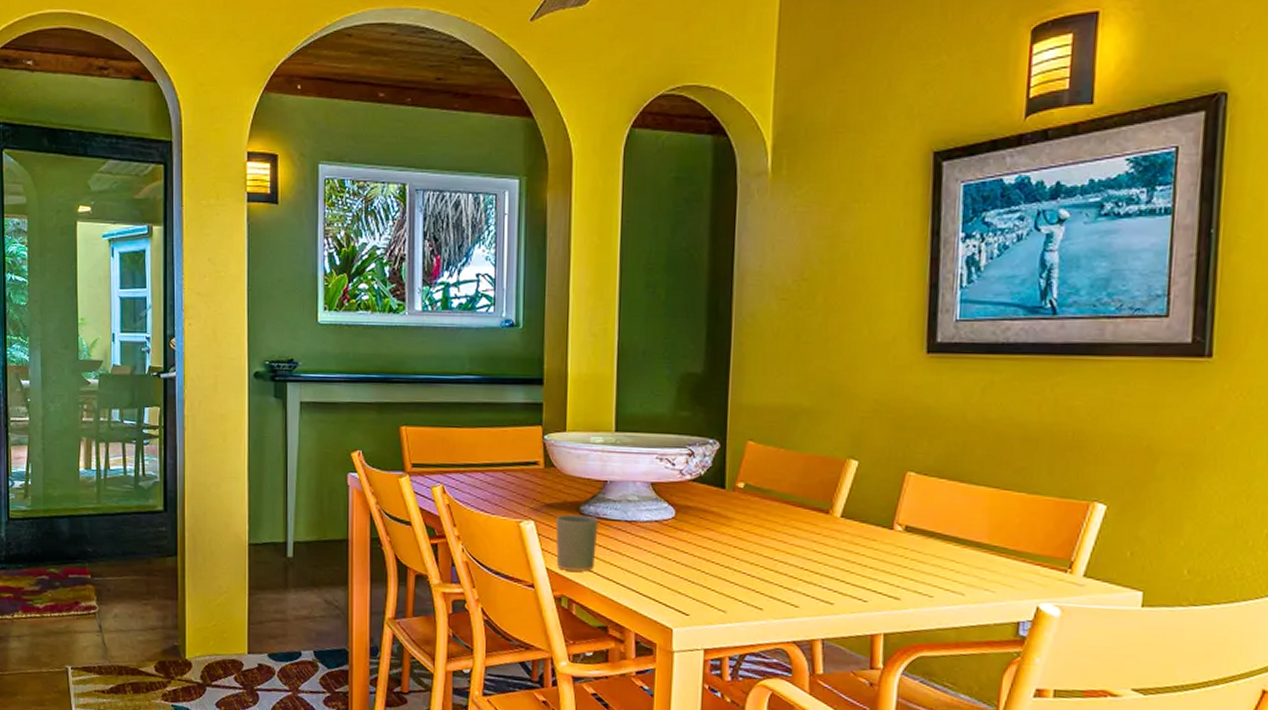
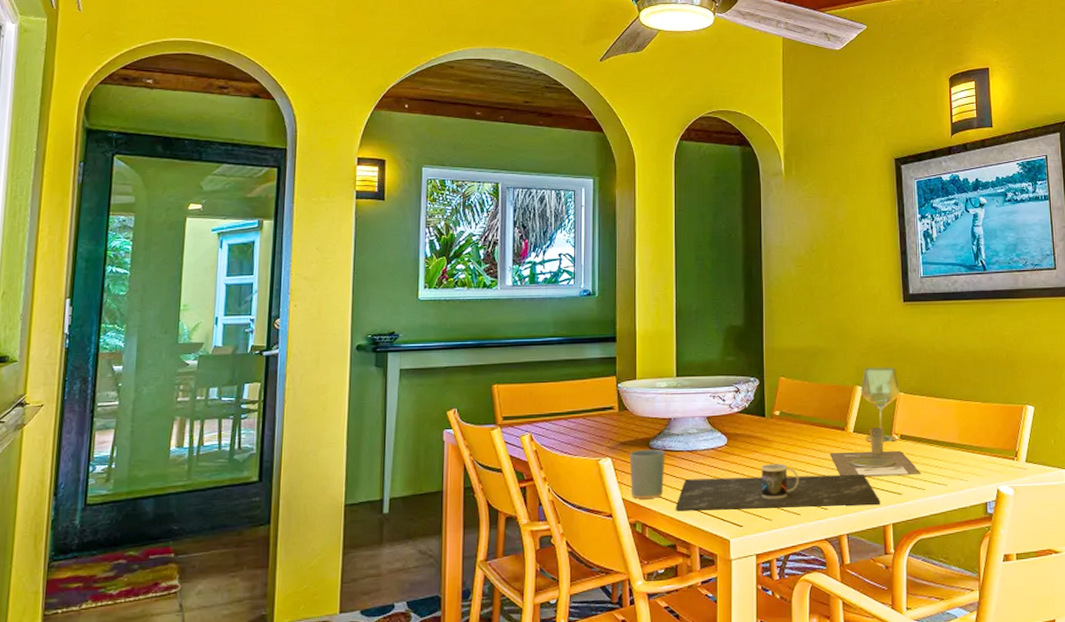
place setting: none [608,545,870,609] -> present [675,464,881,510]
place setting: none [807,513,931,579] -> present [830,427,922,477]
wine glass: none [854,436,911,534] -> present [860,367,900,443]

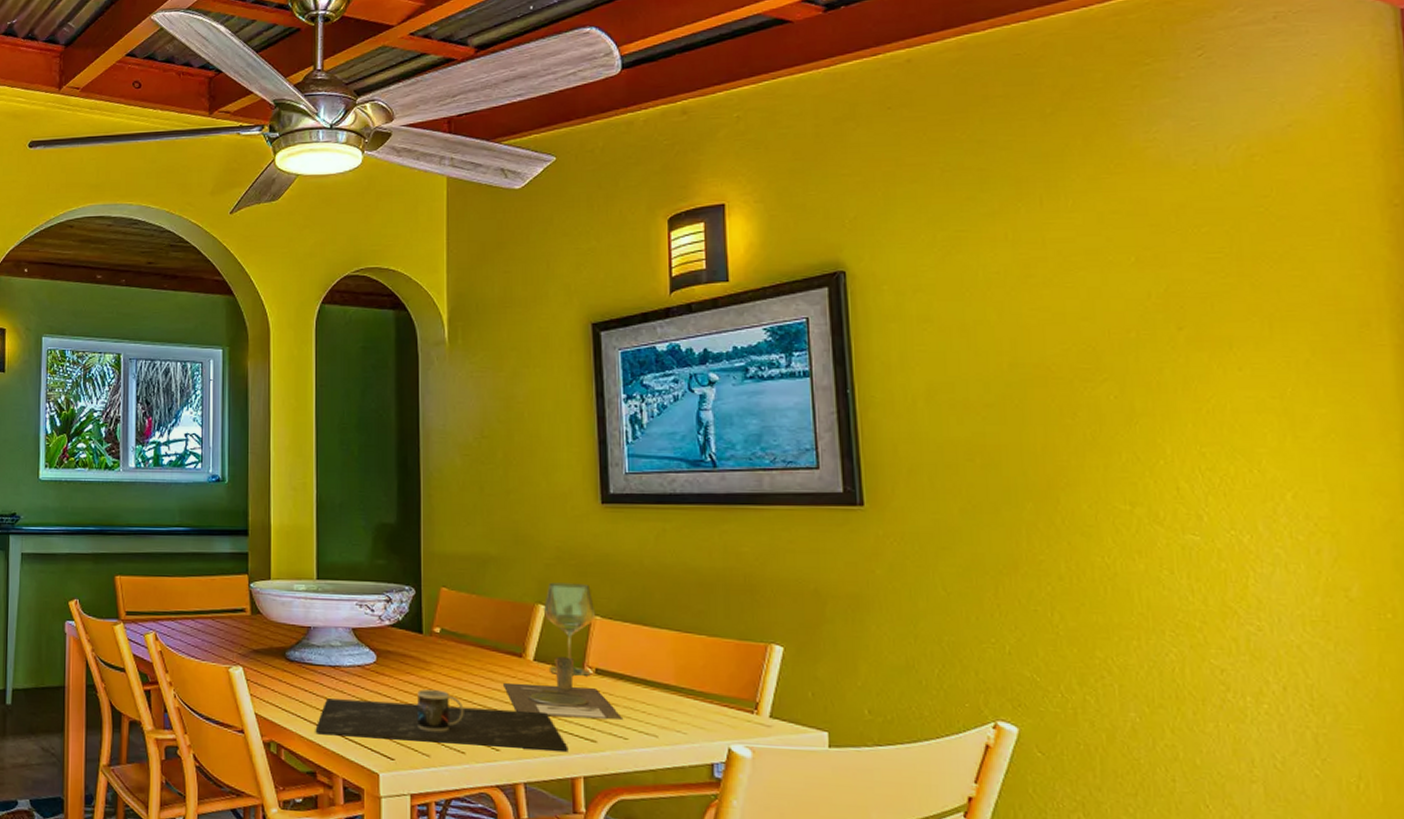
mug: present [629,449,665,499] -> none [263,659,304,717]

